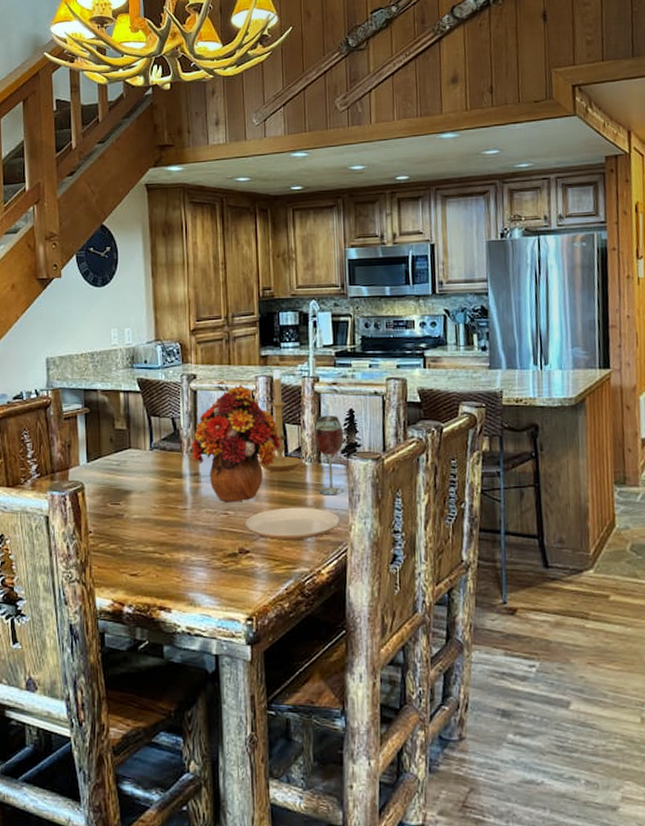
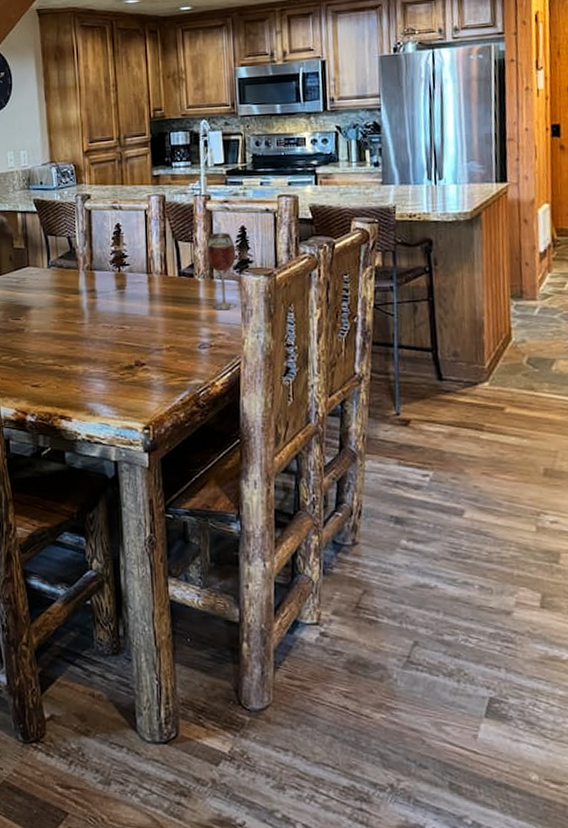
flower arrangement: present [190,385,282,503] -> none [86,204,175,318]
plate: present [244,507,340,541] -> none [140,321,233,354]
candle holder: present [259,369,303,473] -> none [153,188,196,288]

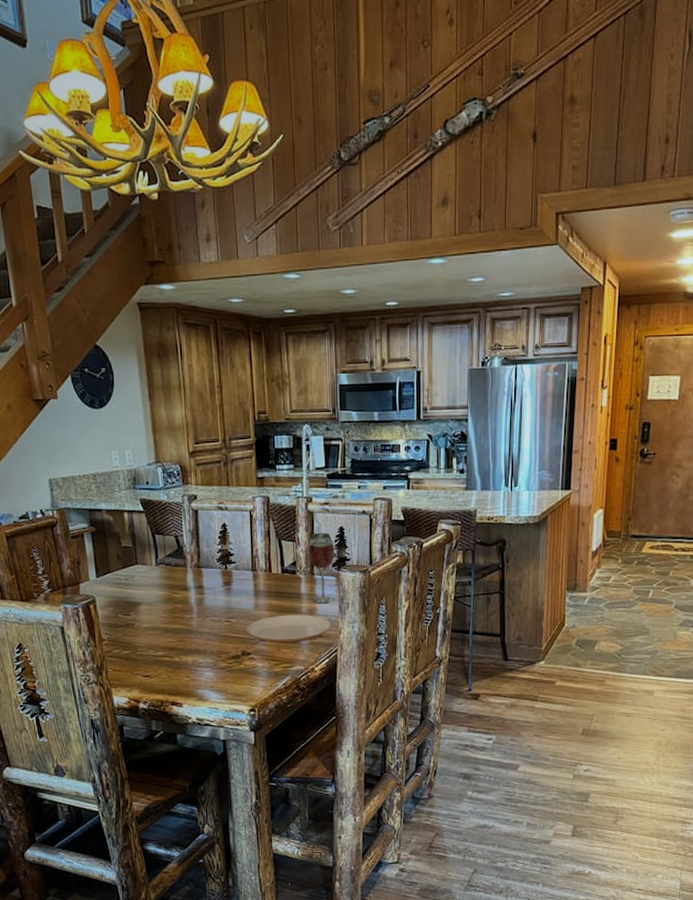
plate: none [140,321,233,354] -> present [246,614,331,644]

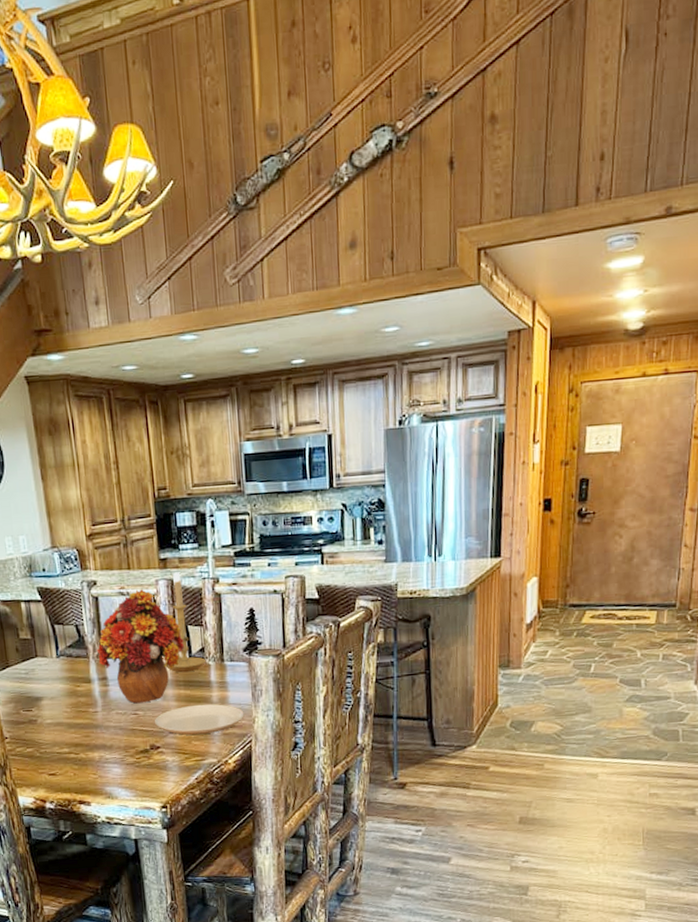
flower arrangement: none [194,505,278,612] -> present [96,589,185,704]
candle holder: none [257,490,298,584] -> present [164,572,206,673]
wineglass: present [308,533,335,604] -> none [217,615,246,692]

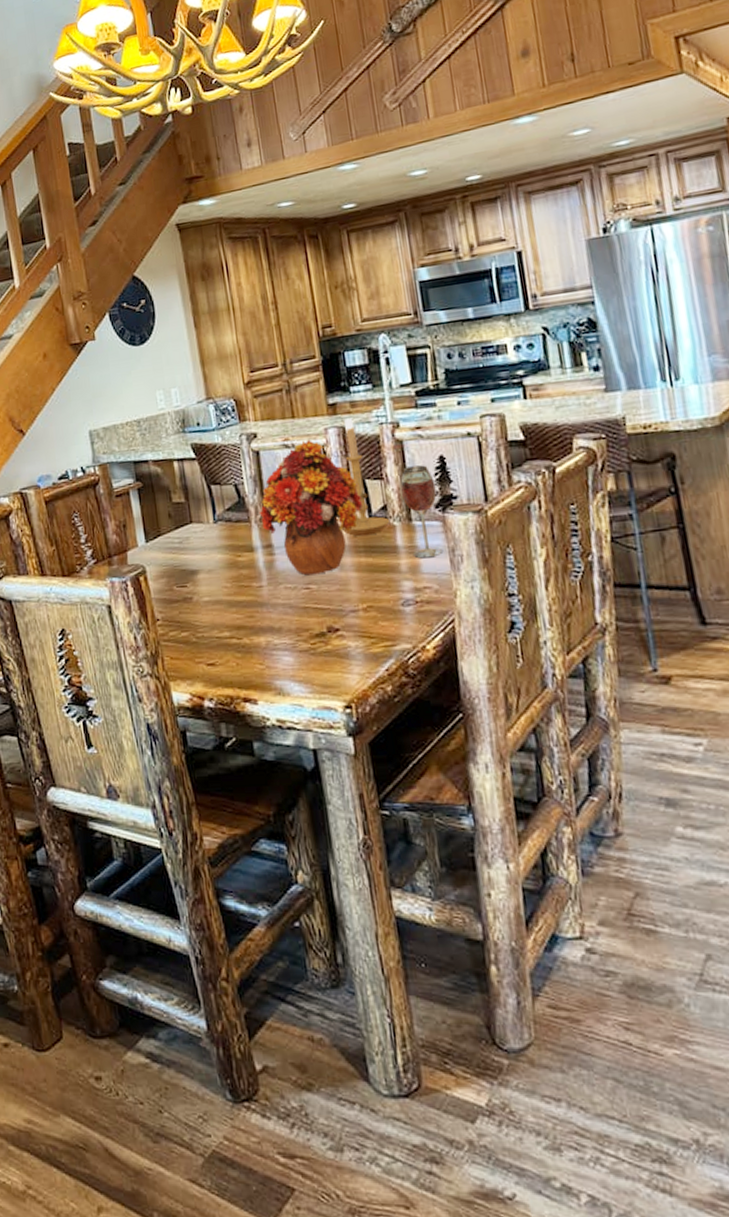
plate: present [154,704,244,736] -> none [330,574,443,614]
wineglass: none [217,615,246,692] -> present [400,465,442,559]

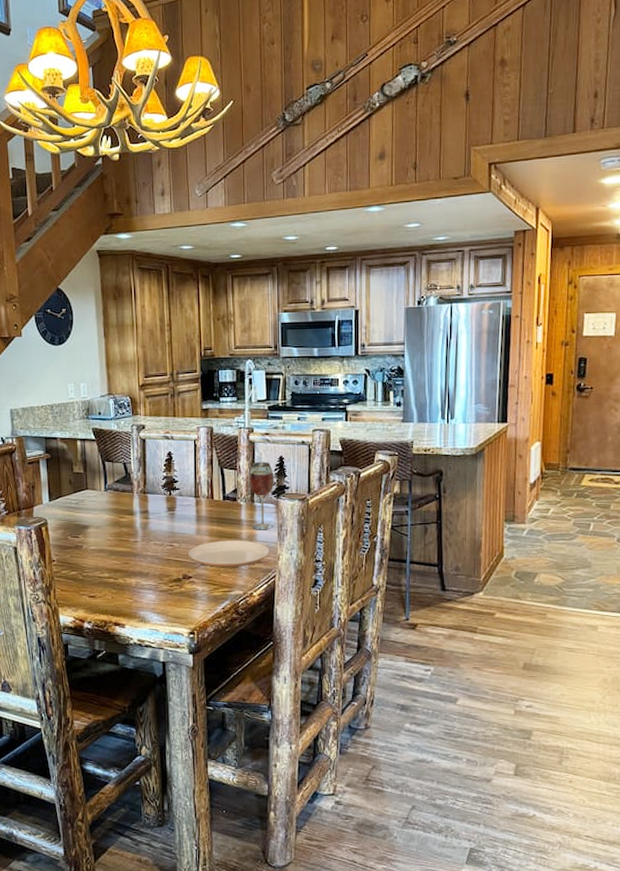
flower arrangement: present [259,440,364,576] -> none [140,434,220,536]
plate: none [330,574,443,614] -> present [187,540,270,568]
candle holder: present [339,418,390,537] -> none [200,421,238,511]

